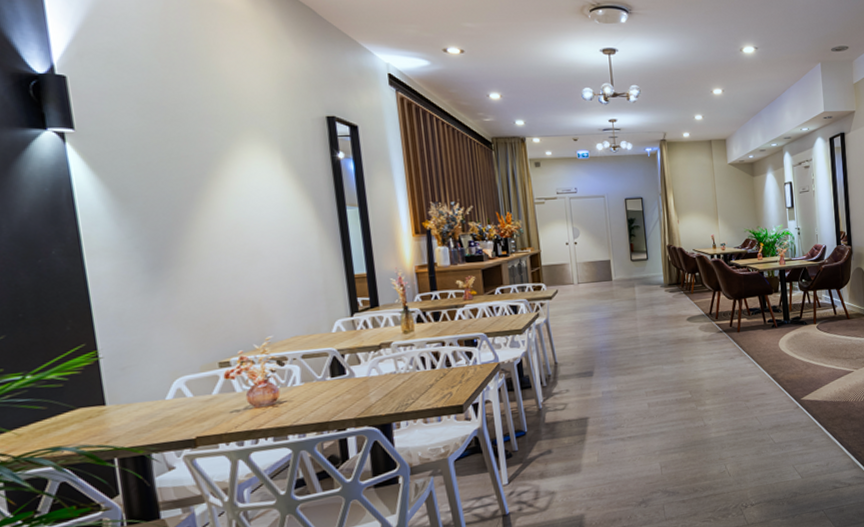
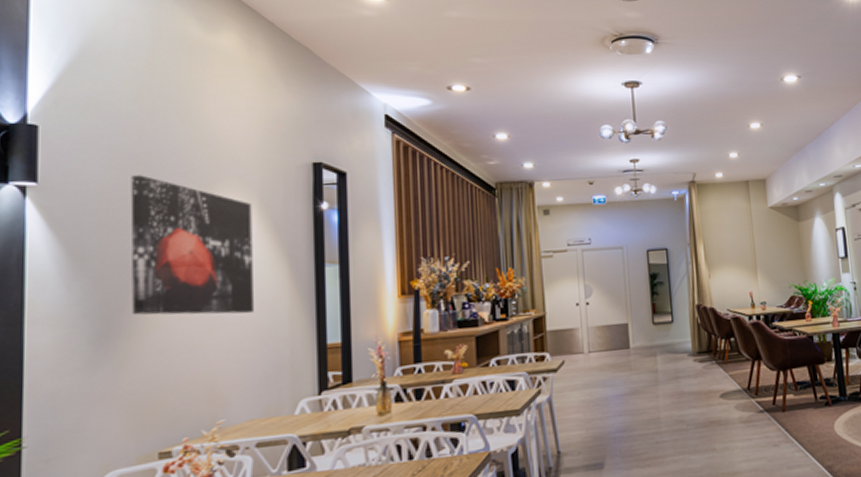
wall art: none [160,124,287,249] -> present [130,175,254,316]

